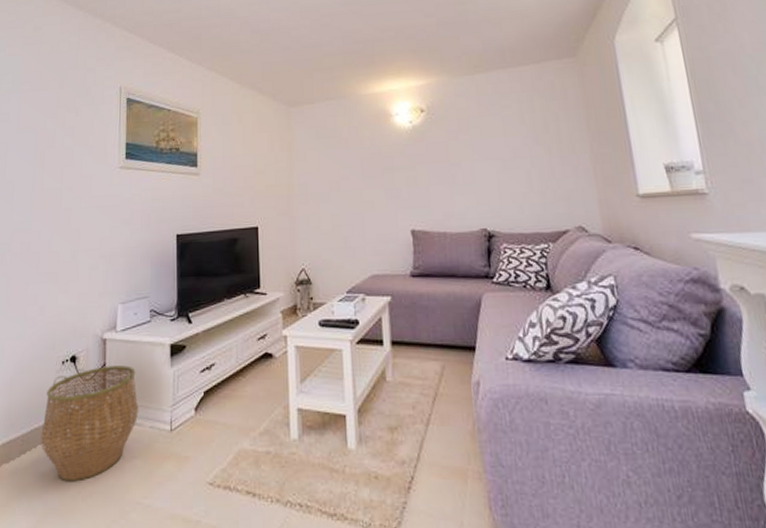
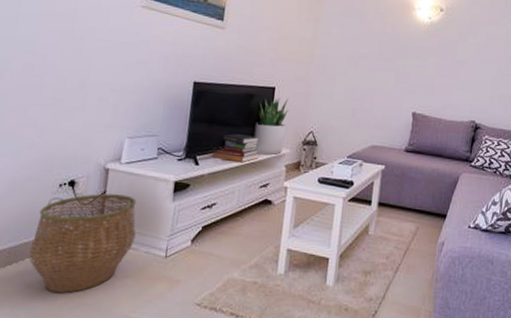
books: none [204,282,252,315] -> present [212,133,259,163]
planter: none [243,236,276,303] -> present [253,97,288,155]

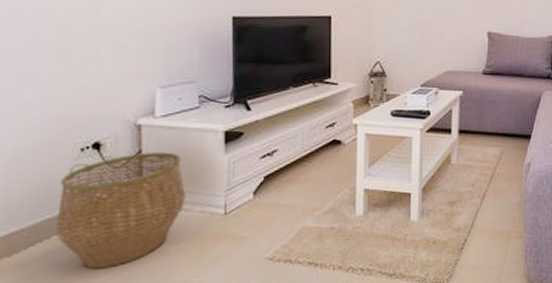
books: present [212,133,259,163] -> none [266,71,321,103]
planter: present [253,97,288,155] -> none [312,27,349,92]

